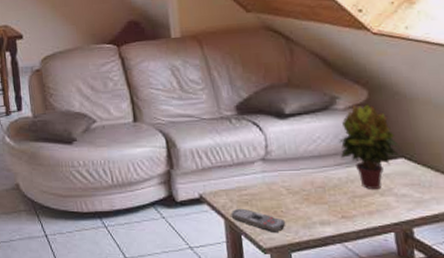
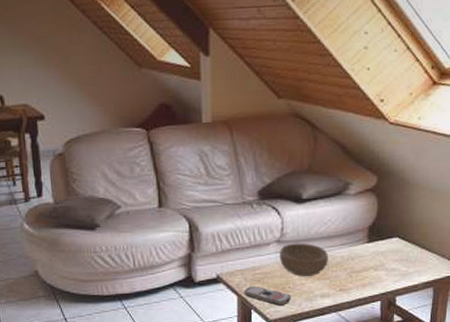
bowl: none [265,162,324,199] -> present [279,243,328,276]
potted plant: present [339,104,403,189] -> none [345,189,397,265]

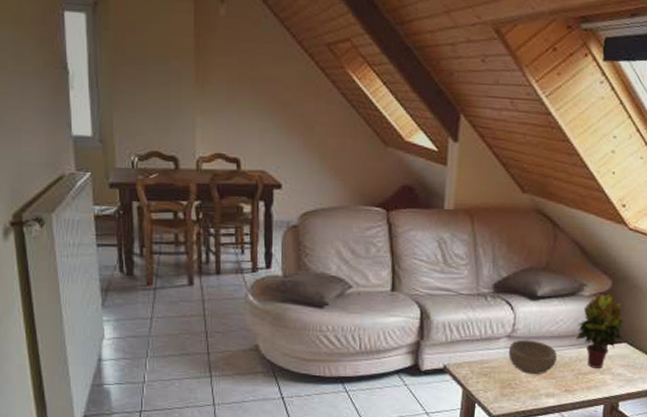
remote control: present [244,285,292,307] -> none [469,379,517,403]
potted plant: none [345,189,397,265] -> present [575,292,627,368]

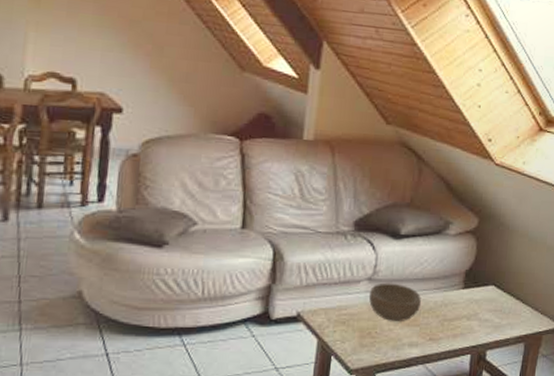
potted plant: present [575,292,627,368] -> none [441,231,494,314]

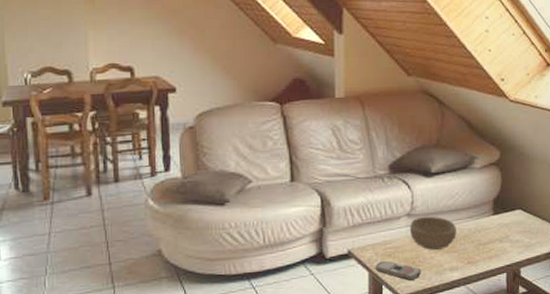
remote control: none [325,328,377,354] -> present [375,260,422,282]

